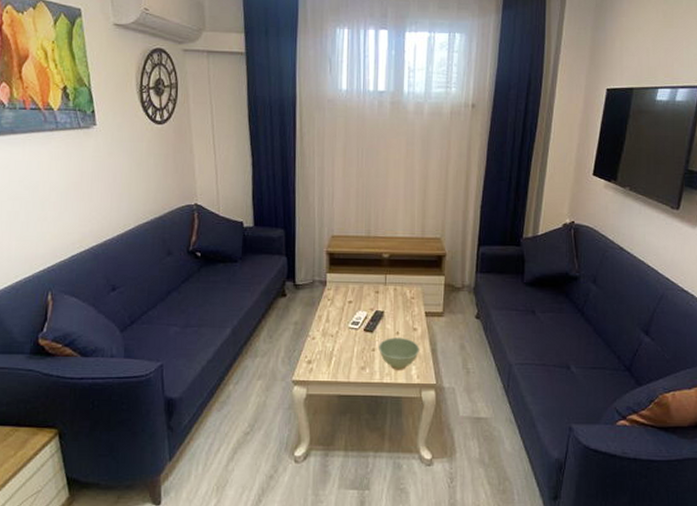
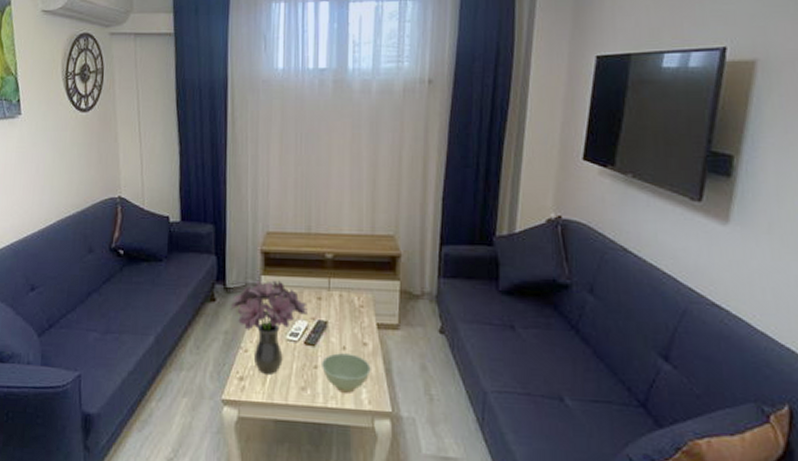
flower arrangement: none [299,277,367,357] -> present [230,280,308,374]

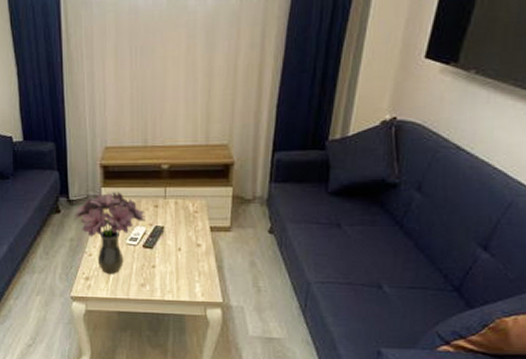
bowl: present [322,353,371,393] -> none [159,254,204,288]

